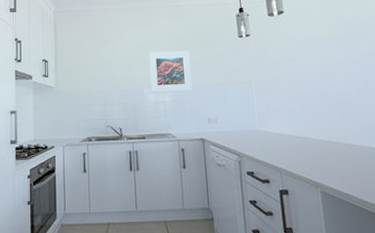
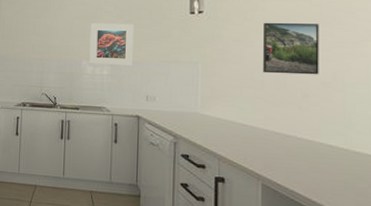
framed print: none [302,39,353,87] -> present [263,22,319,75]

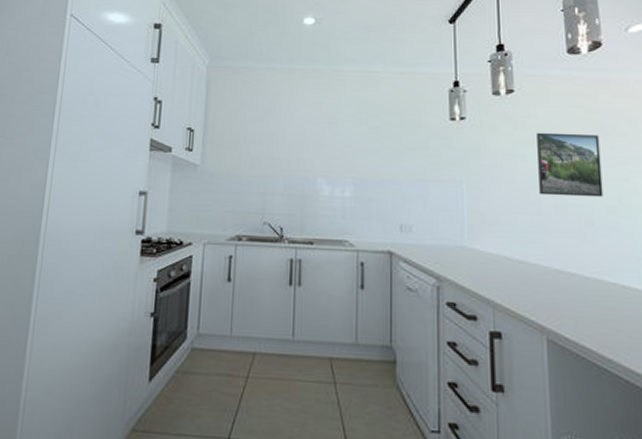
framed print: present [89,23,134,66] -> none [326,129,382,186]

